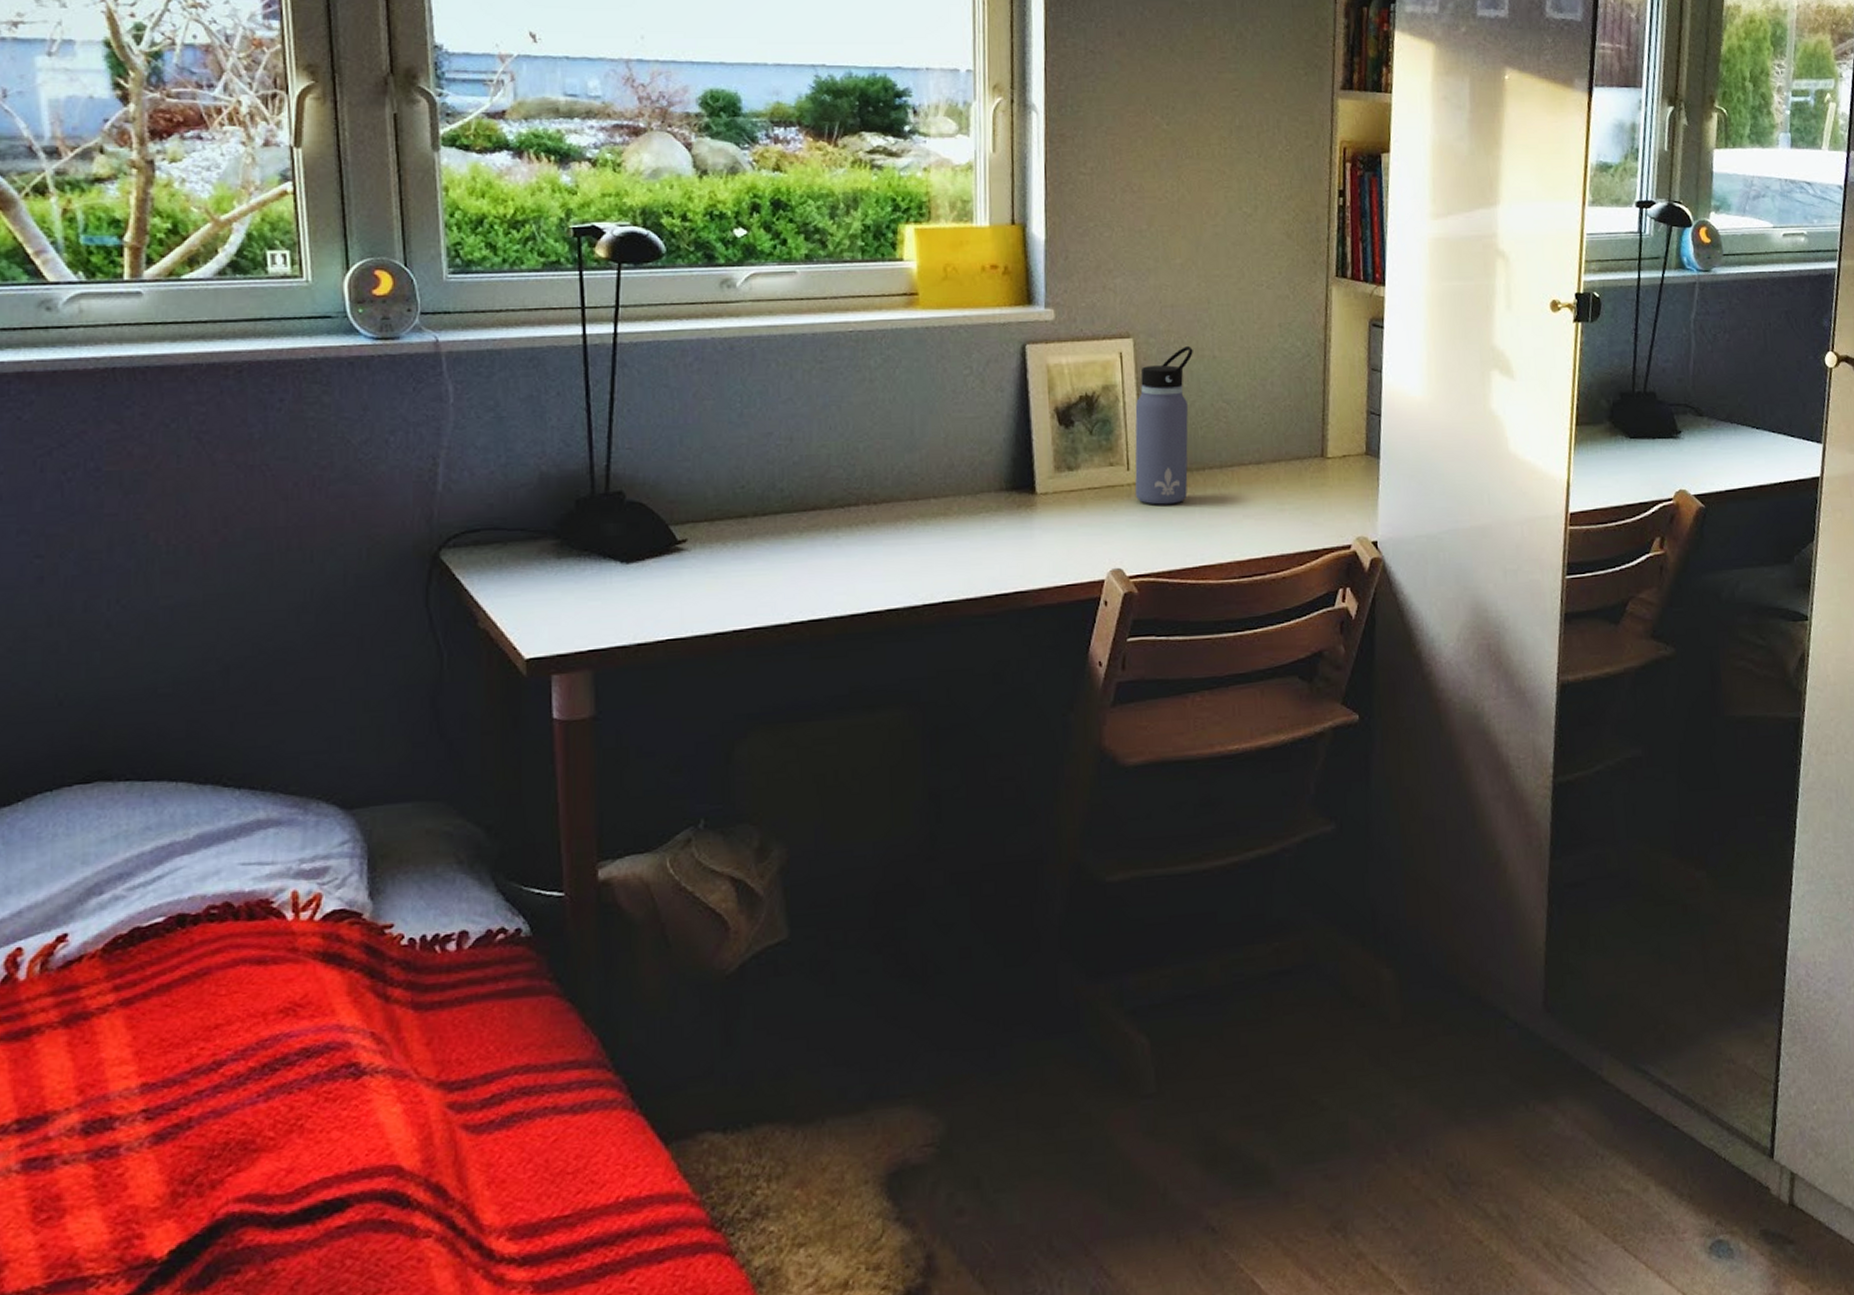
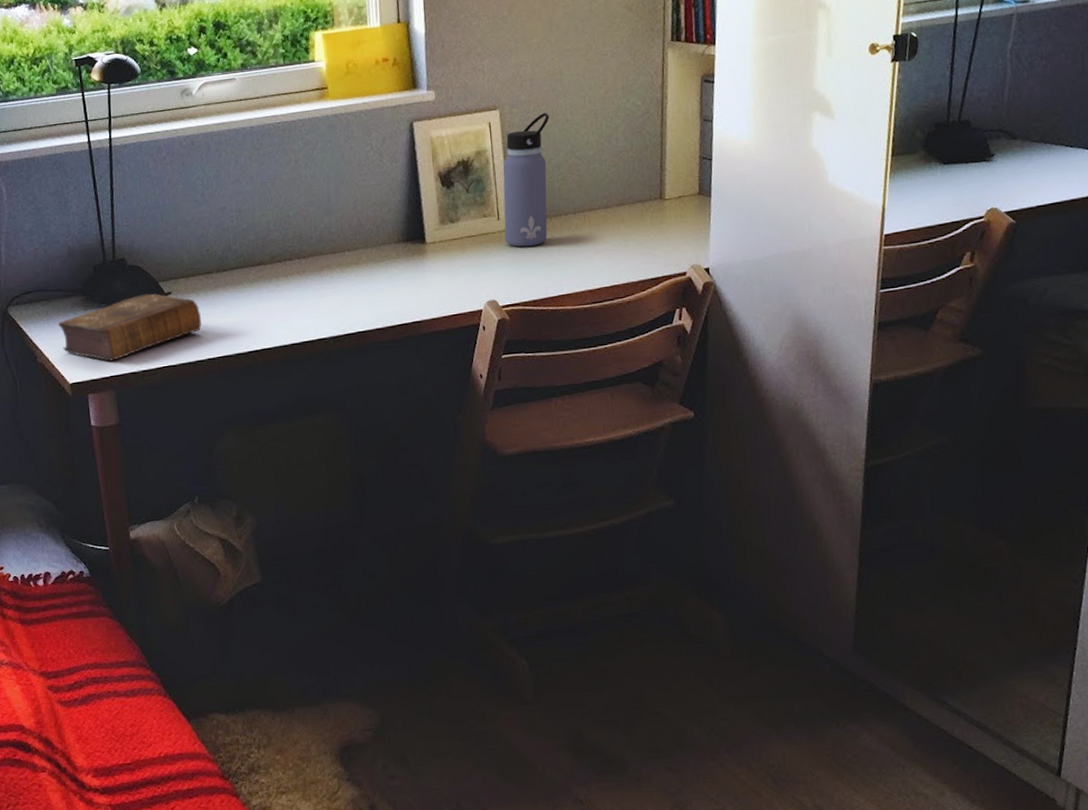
book: none [516,540,728,630] -> present [58,293,202,362]

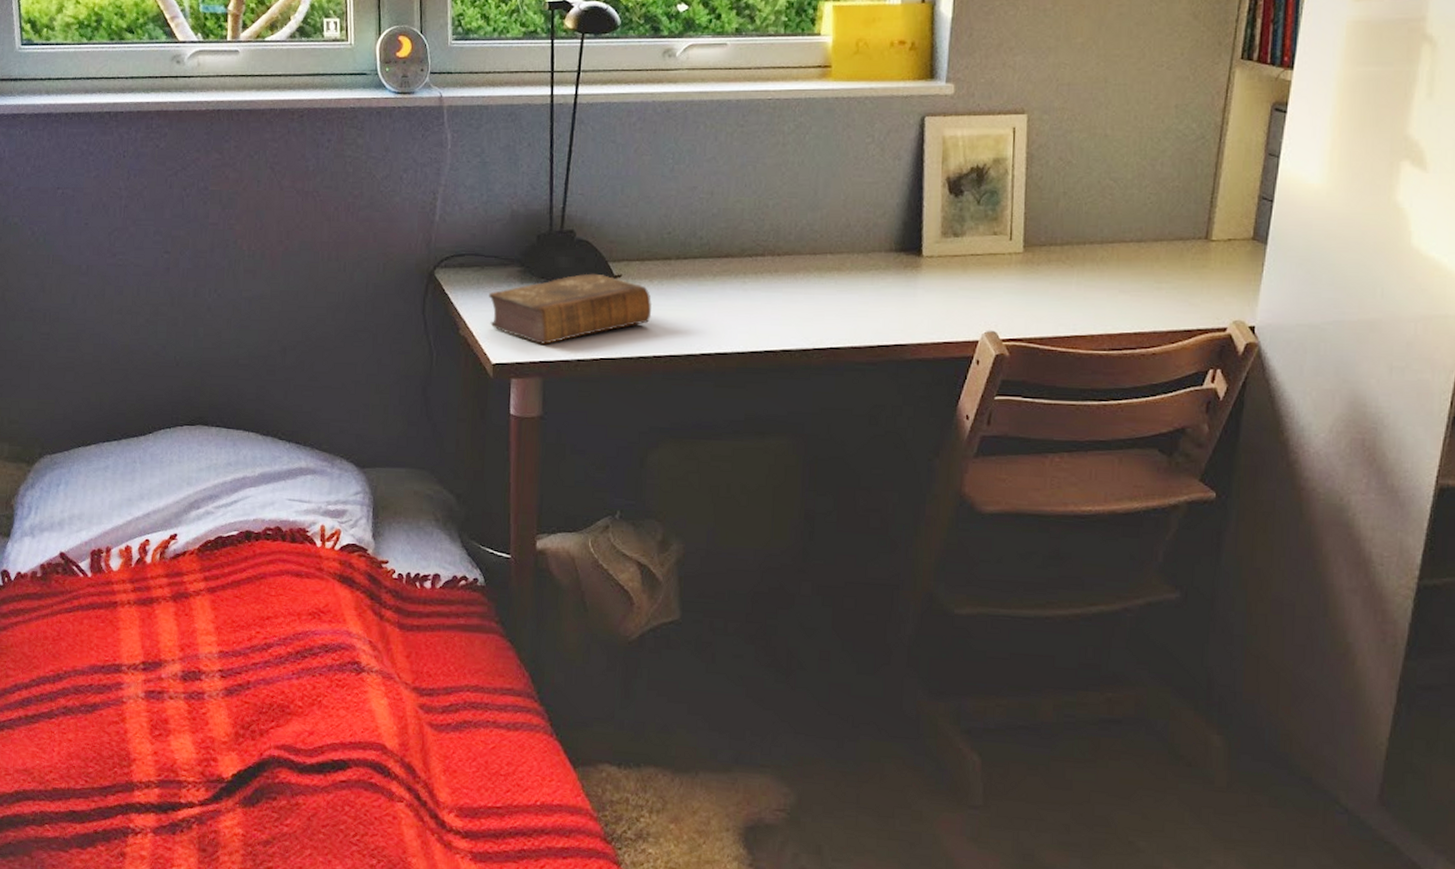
water bottle: present [502,113,549,247] -> none [1015,124,1085,275]

